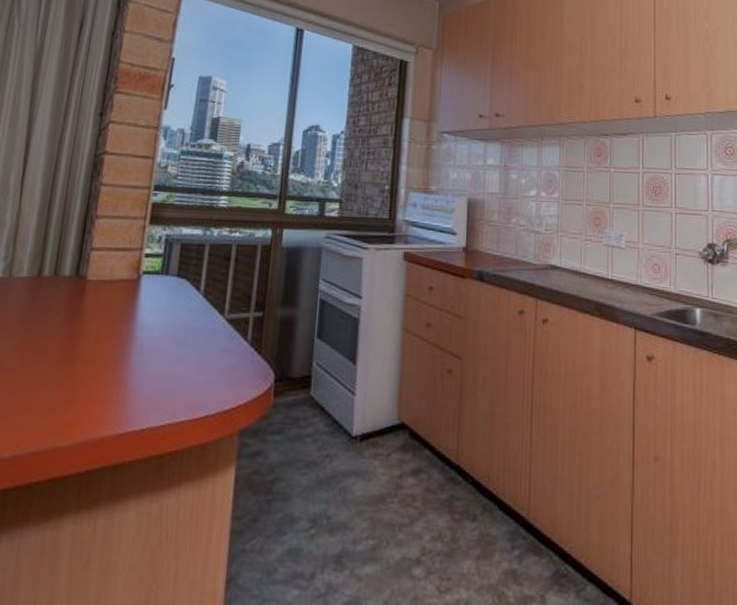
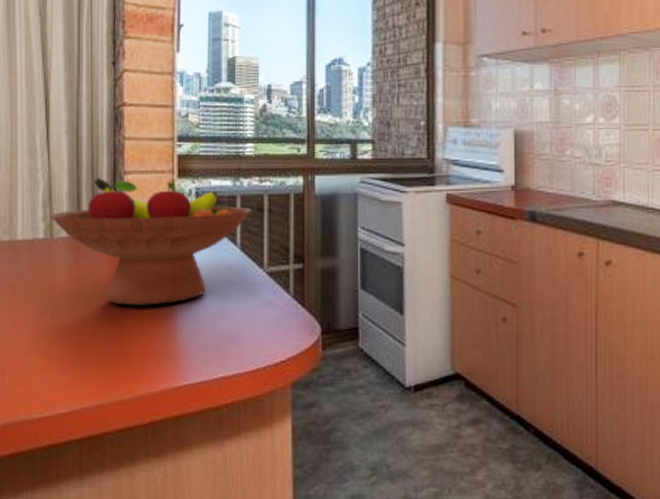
fruit bowl: none [10,220,220,349] -> present [48,177,252,305]

